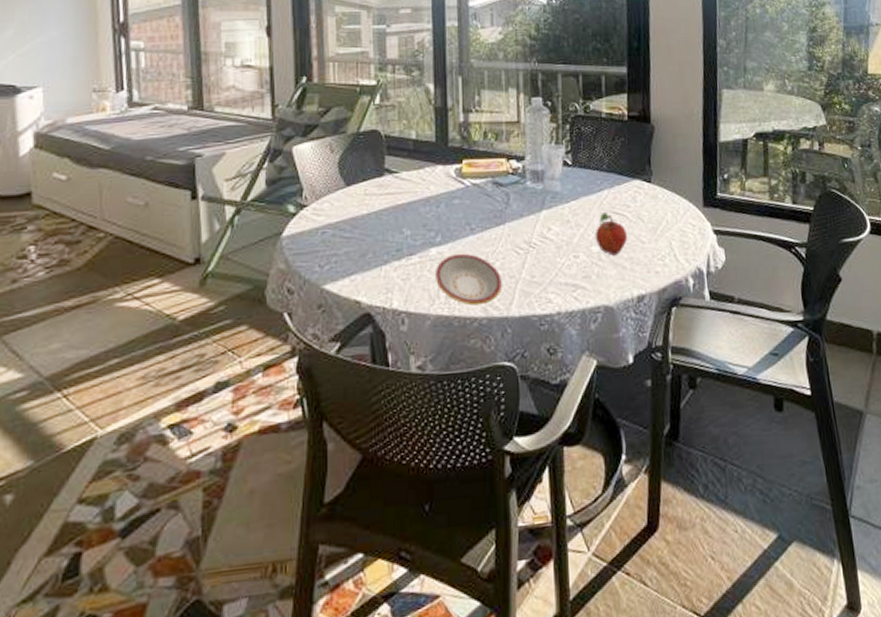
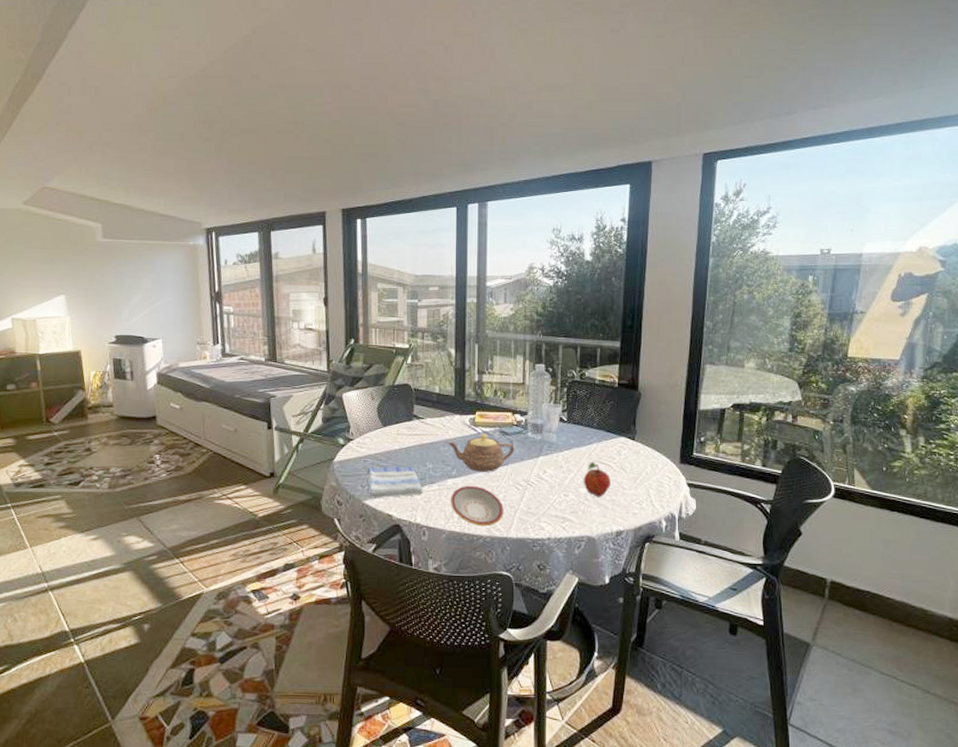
dish towel: none [326,234,399,281] -> present [367,466,422,499]
teapot: none [428,187,512,236] -> present [447,434,515,472]

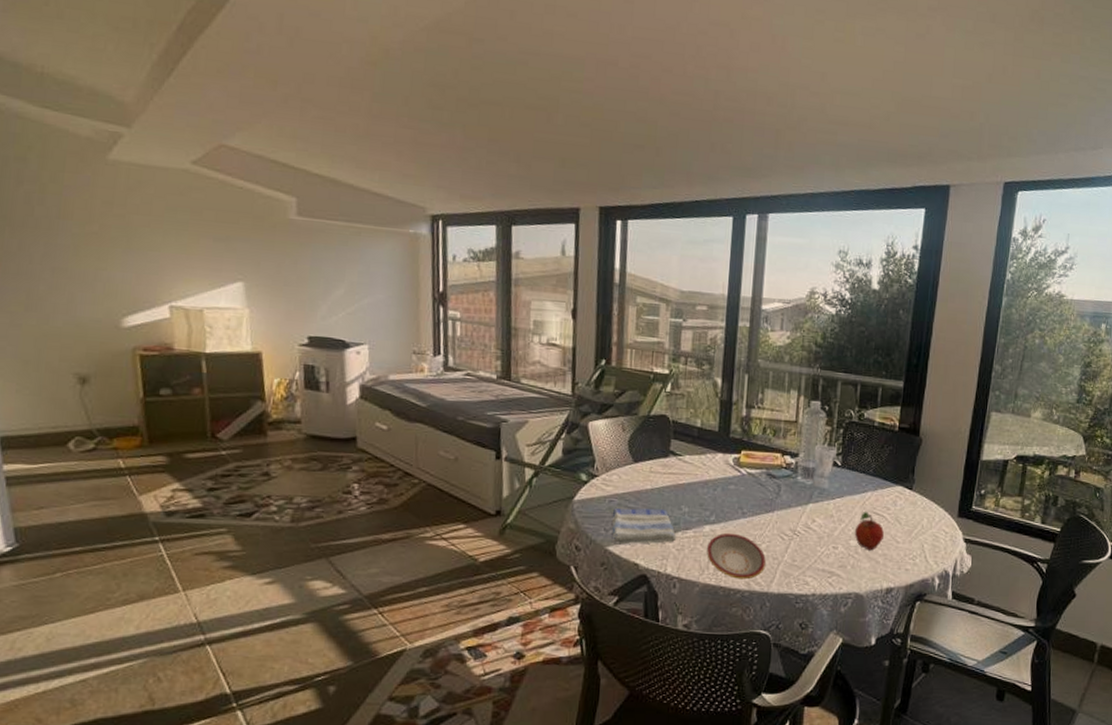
teapot: present [447,434,515,472] -> none [706,475,782,519]

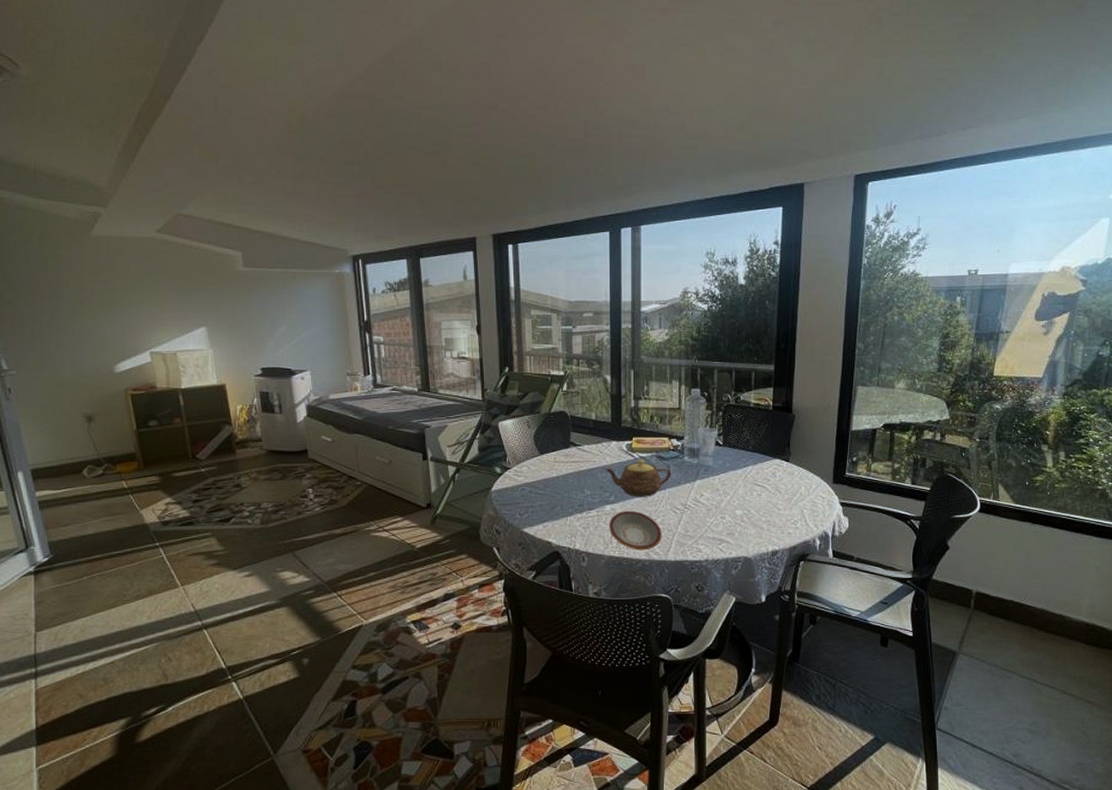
dish towel: present [611,508,676,545] -> none [525,493,581,526]
teapot: none [706,475,782,519] -> present [604,459,672,497]
fruit: present [854,511,884,551] -> none [739,483,766,518]

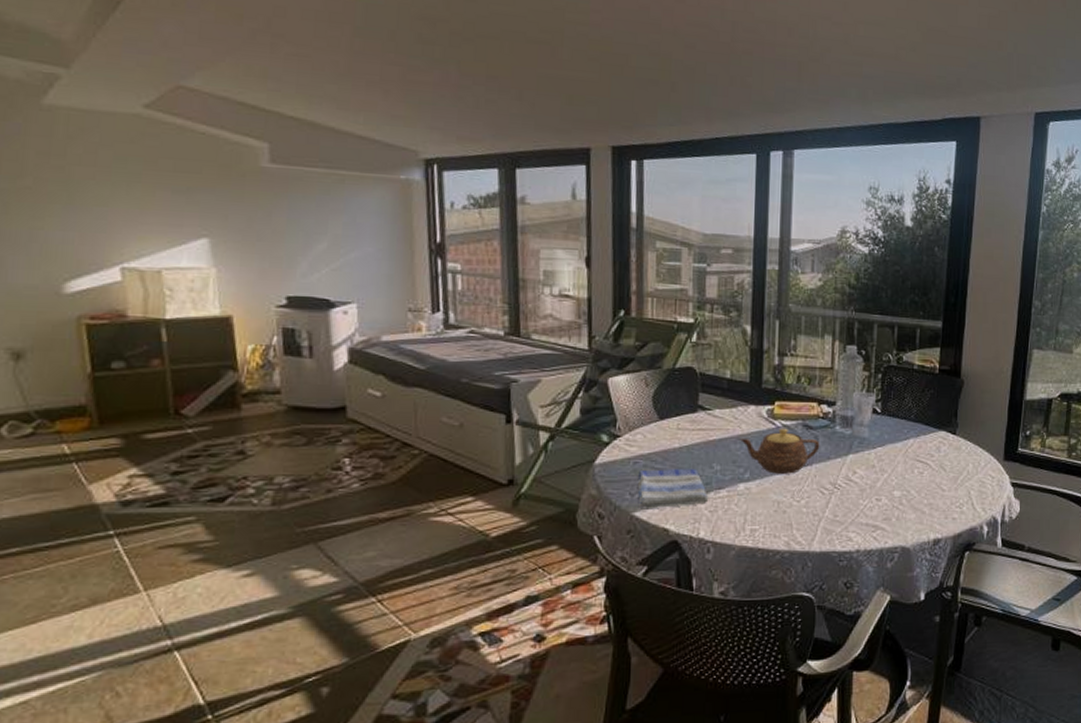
dish towel: none [525,493,581,526] -> present [637,468,708,510]
plate: present [609,510,662,550] -> none [742,490,805,539]

